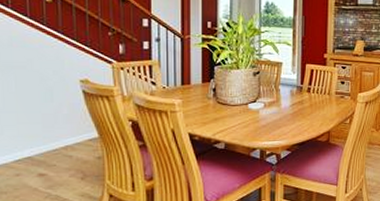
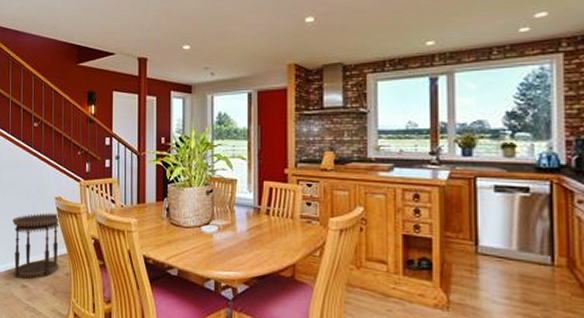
side table: none [20,96,88,167] -> present [13,212,59,278]

